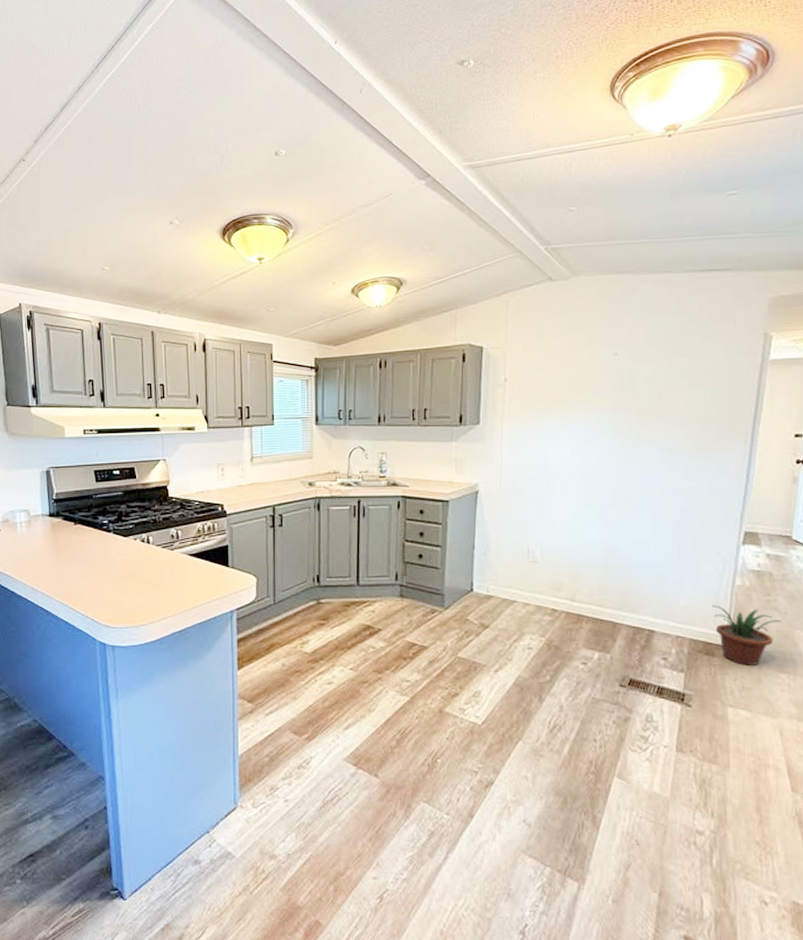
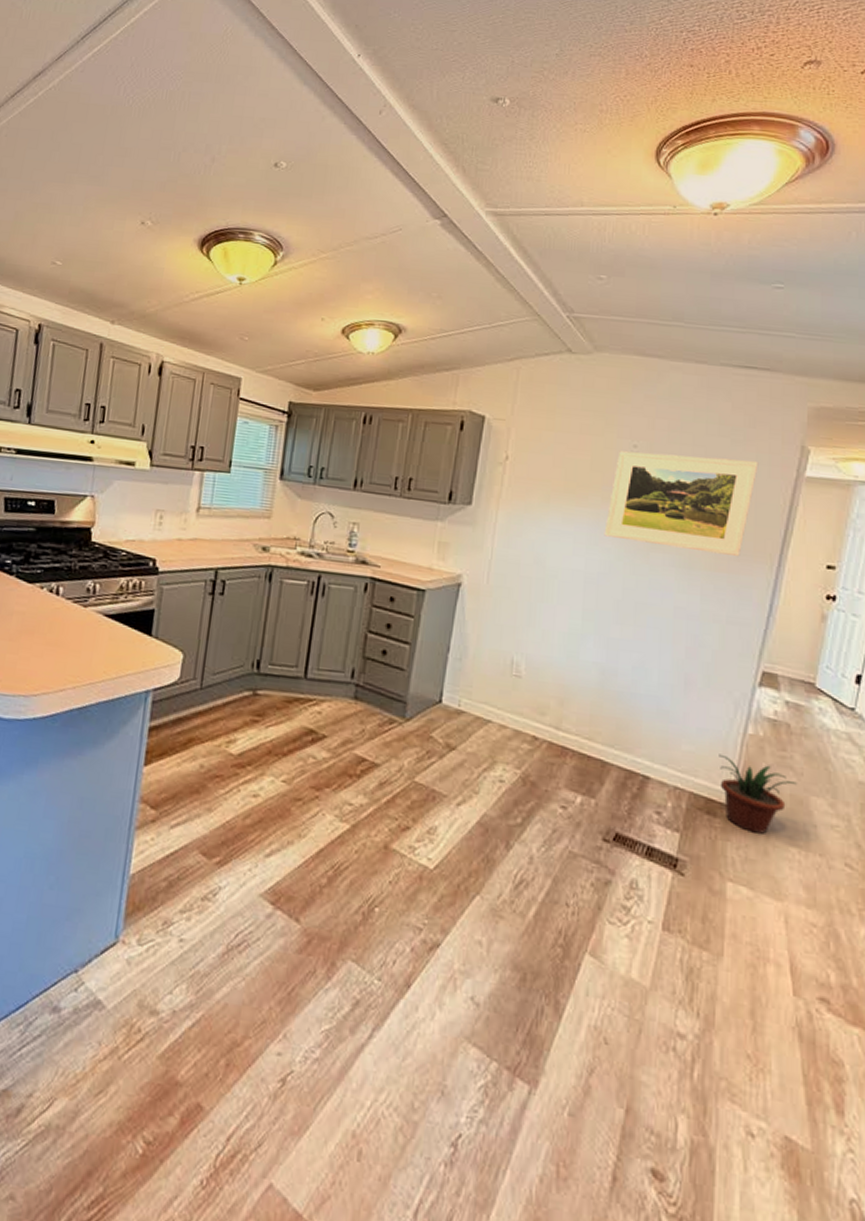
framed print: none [596,352,727,438] -> present [604,451,759,557]

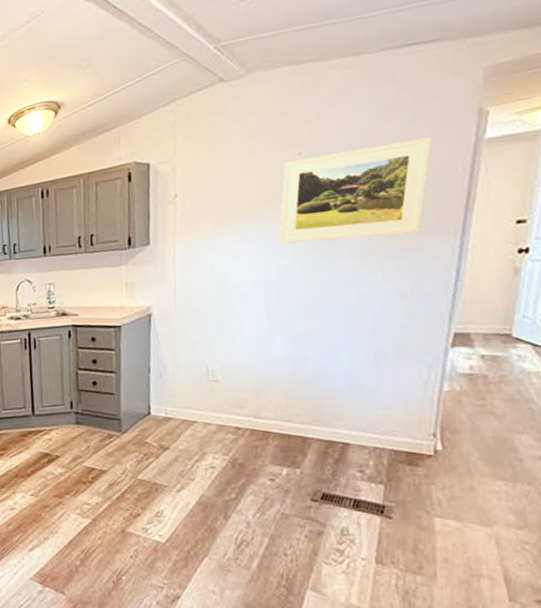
potted plant: present [719,754,797,834] -> none [416,413,499,474]

